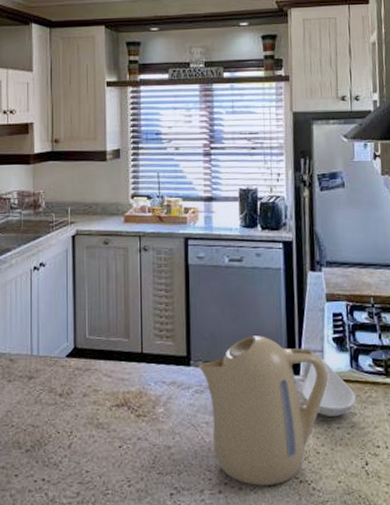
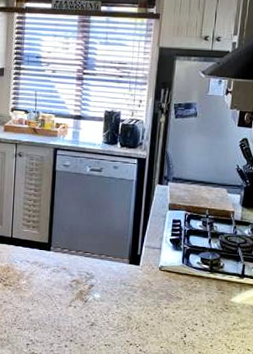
kettle: present [198,336,328,486] -> none [57,231,163,345]
spoon rest: present [301,358,356,416] -> none [139,254,183,299]

